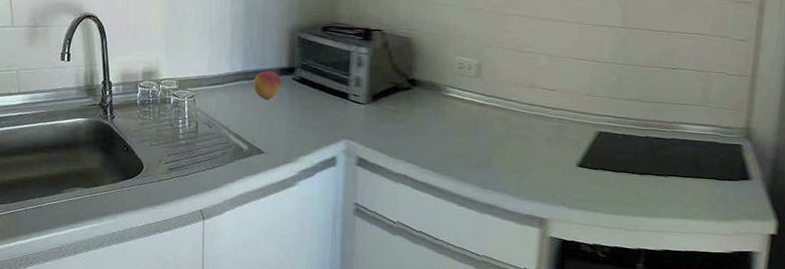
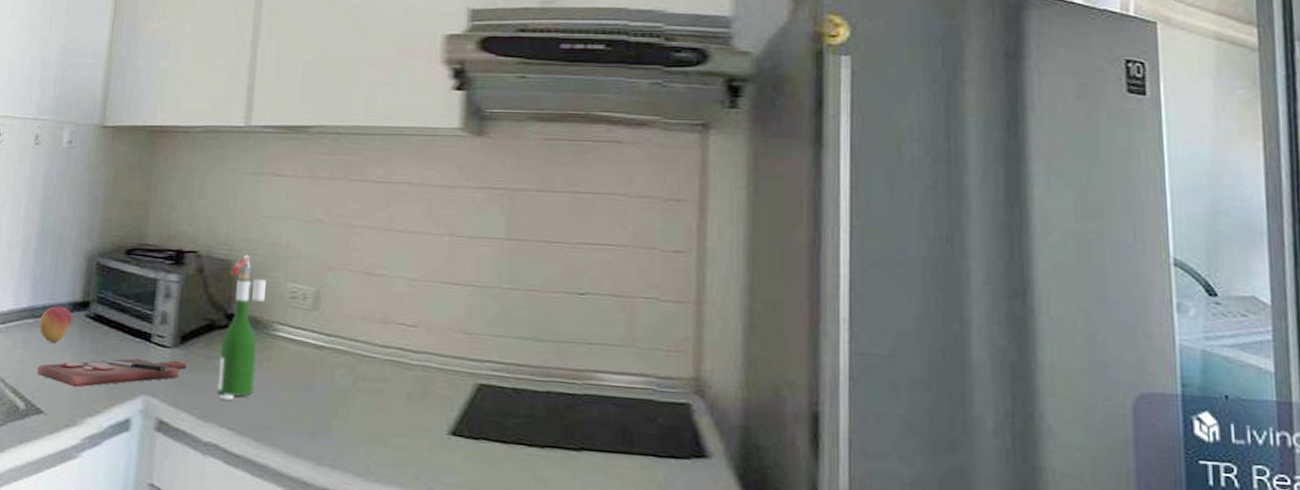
cutting board: none [255,112,379,134] -> present [36,358,187,388]
wine bottle: none [404,33,439,143] -> present [217,254,266,400]

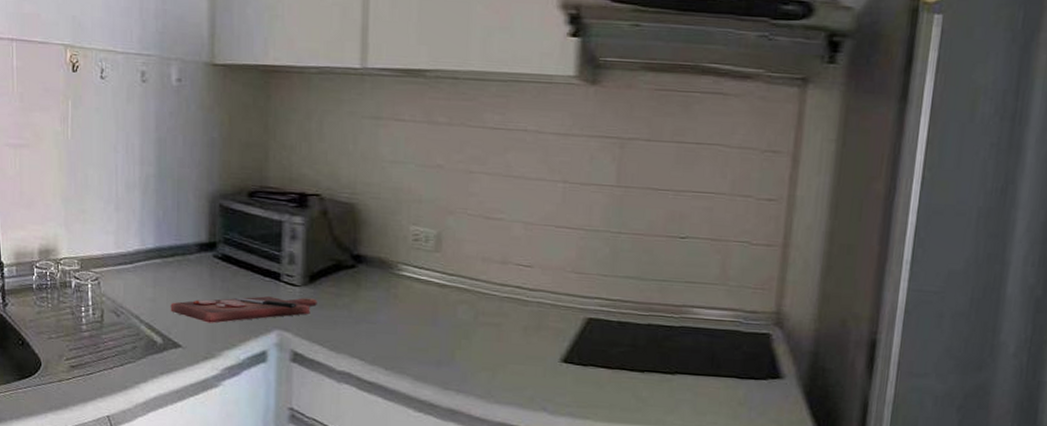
fruit: present [39,305,72,343] -> none [168,246,200,282]
wine bottle: present [217,254,266,400] -> none [347,198,389,334]

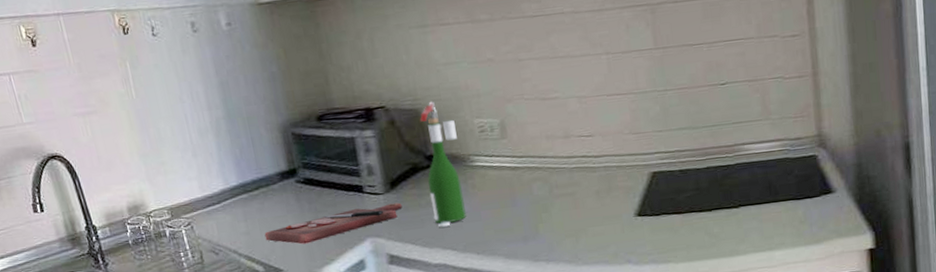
wine bottle: none [347,198,389,334] -> present [420,101,466,227]

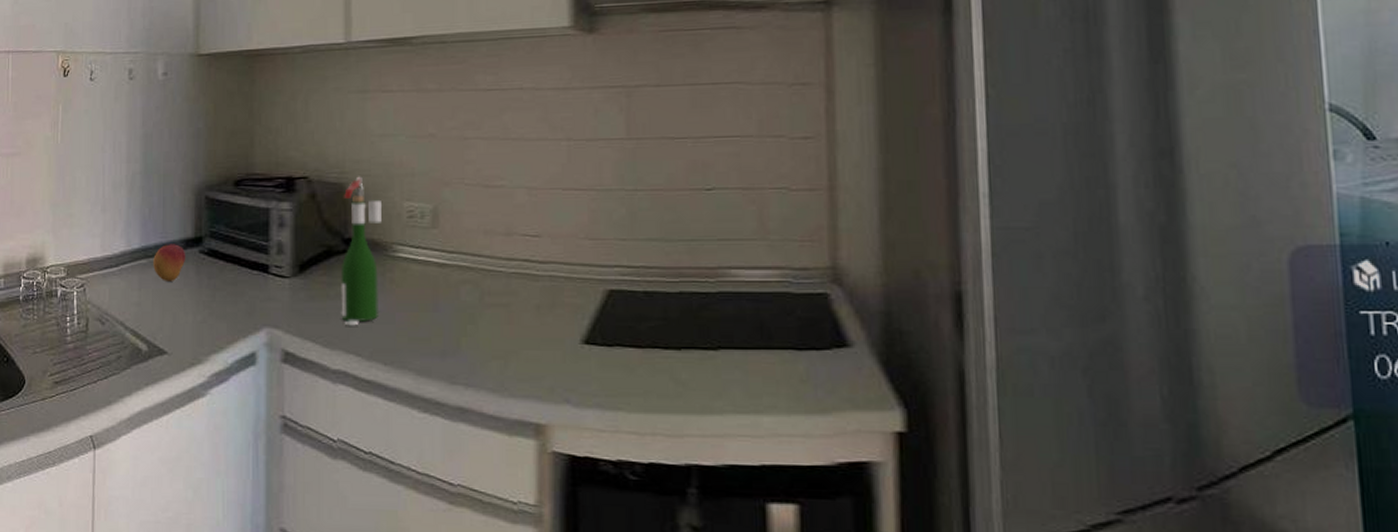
fruit: none [253,177,285,211] -> present [153,244,186,281]
cutting board: present [264,202,402,244] -> none [156,290,308,325]

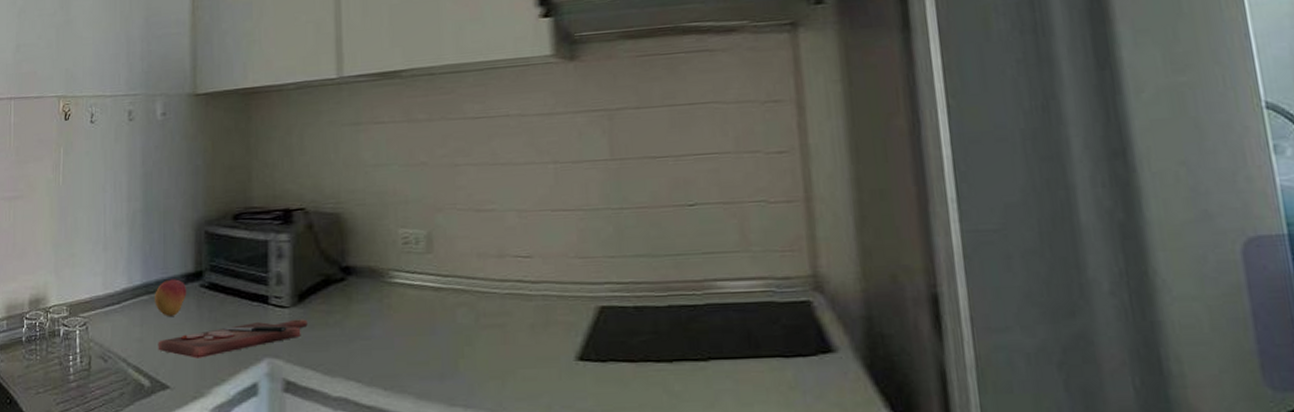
cutting board: none [156,290,308,325] -> present [158,319,308,359]
wine bottle: present [340,176,382,326] -> none [339,205,378,353]

